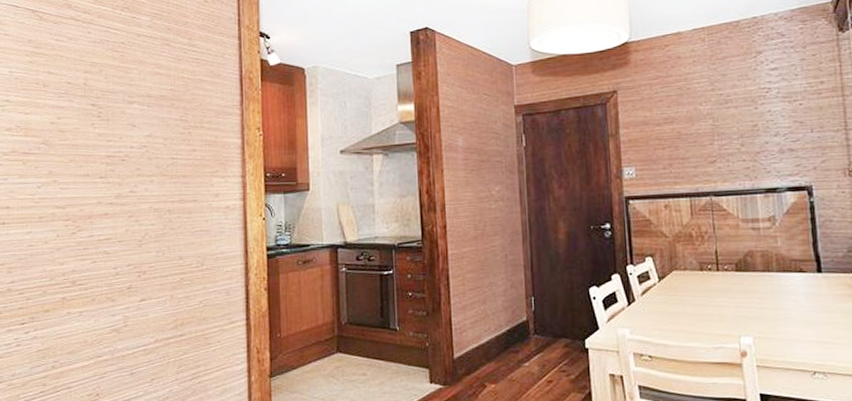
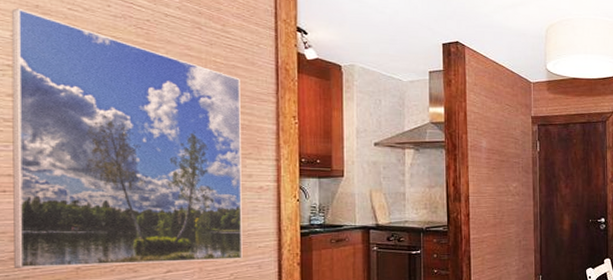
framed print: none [9,44,211,300] -> present [11,8,243,268]

